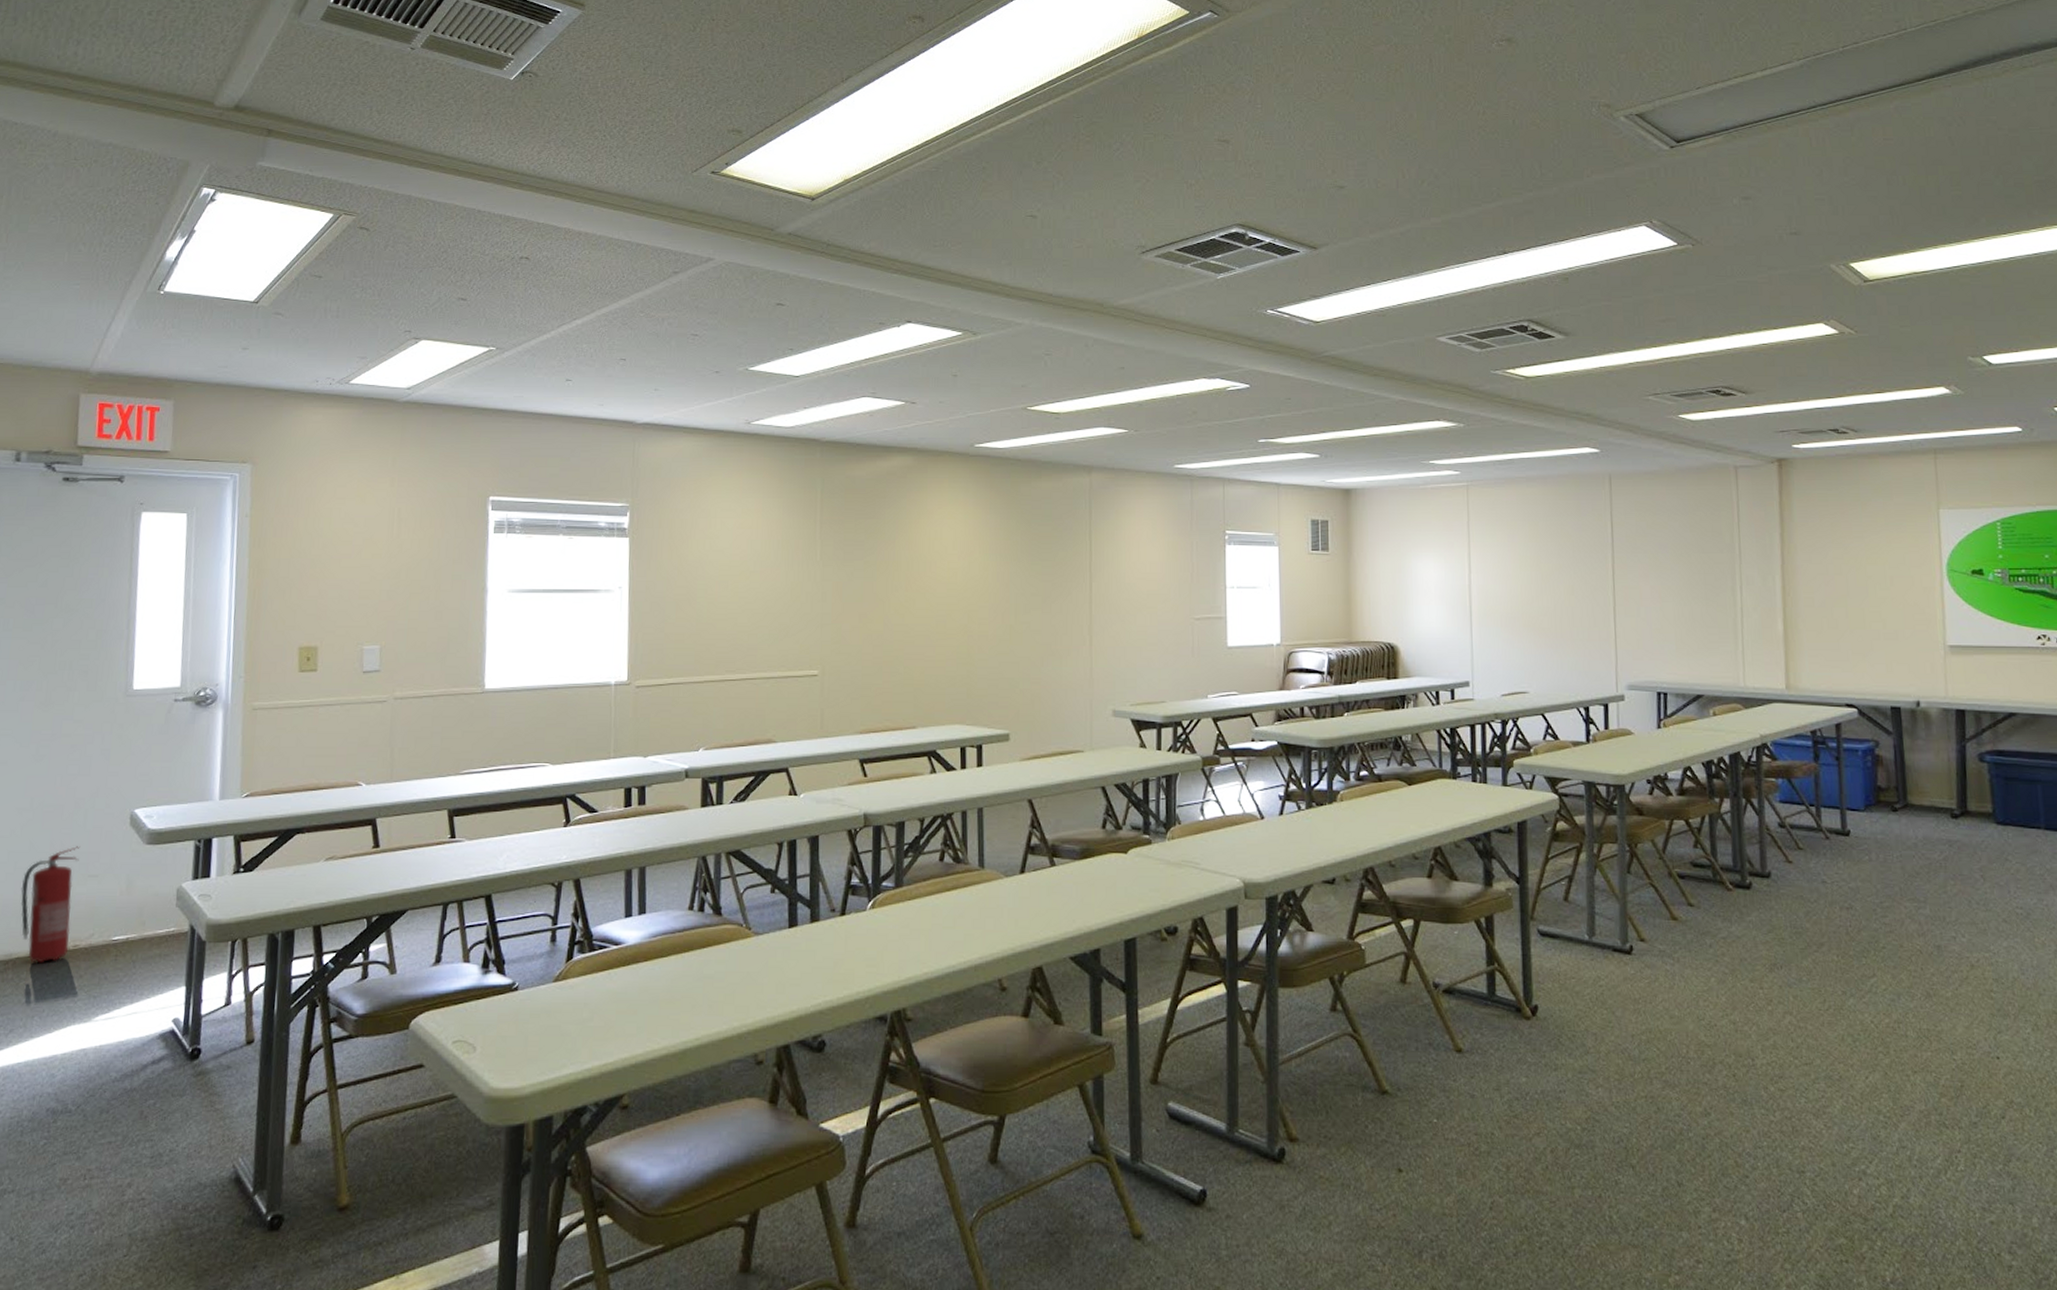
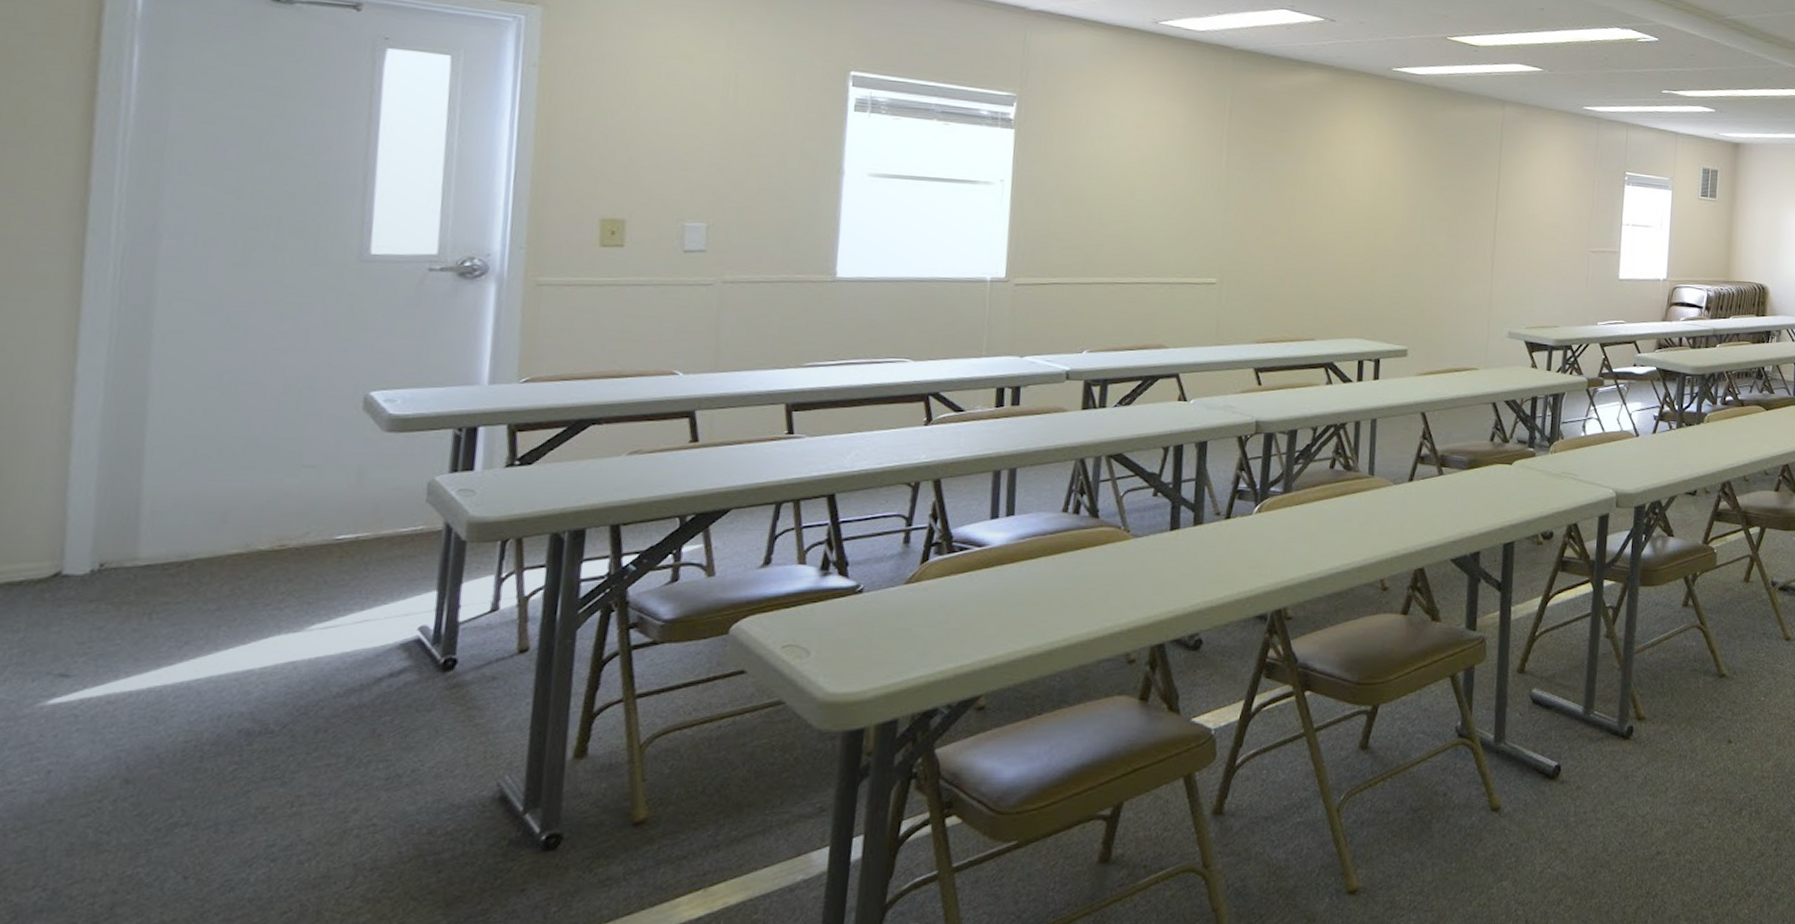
fire extinguisher: present [20,846,81,964] -> none [202,432,291,566]

